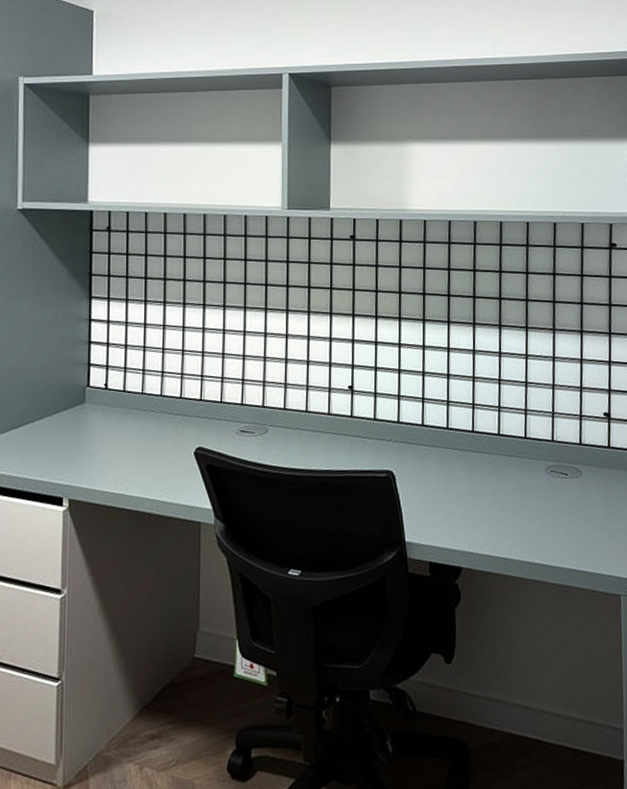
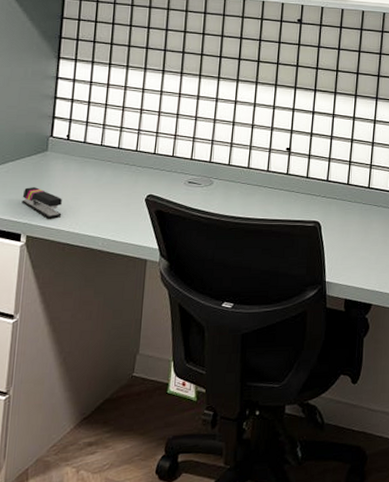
stapler: none [61,444,105,479] -> present [21,187,62,219]

